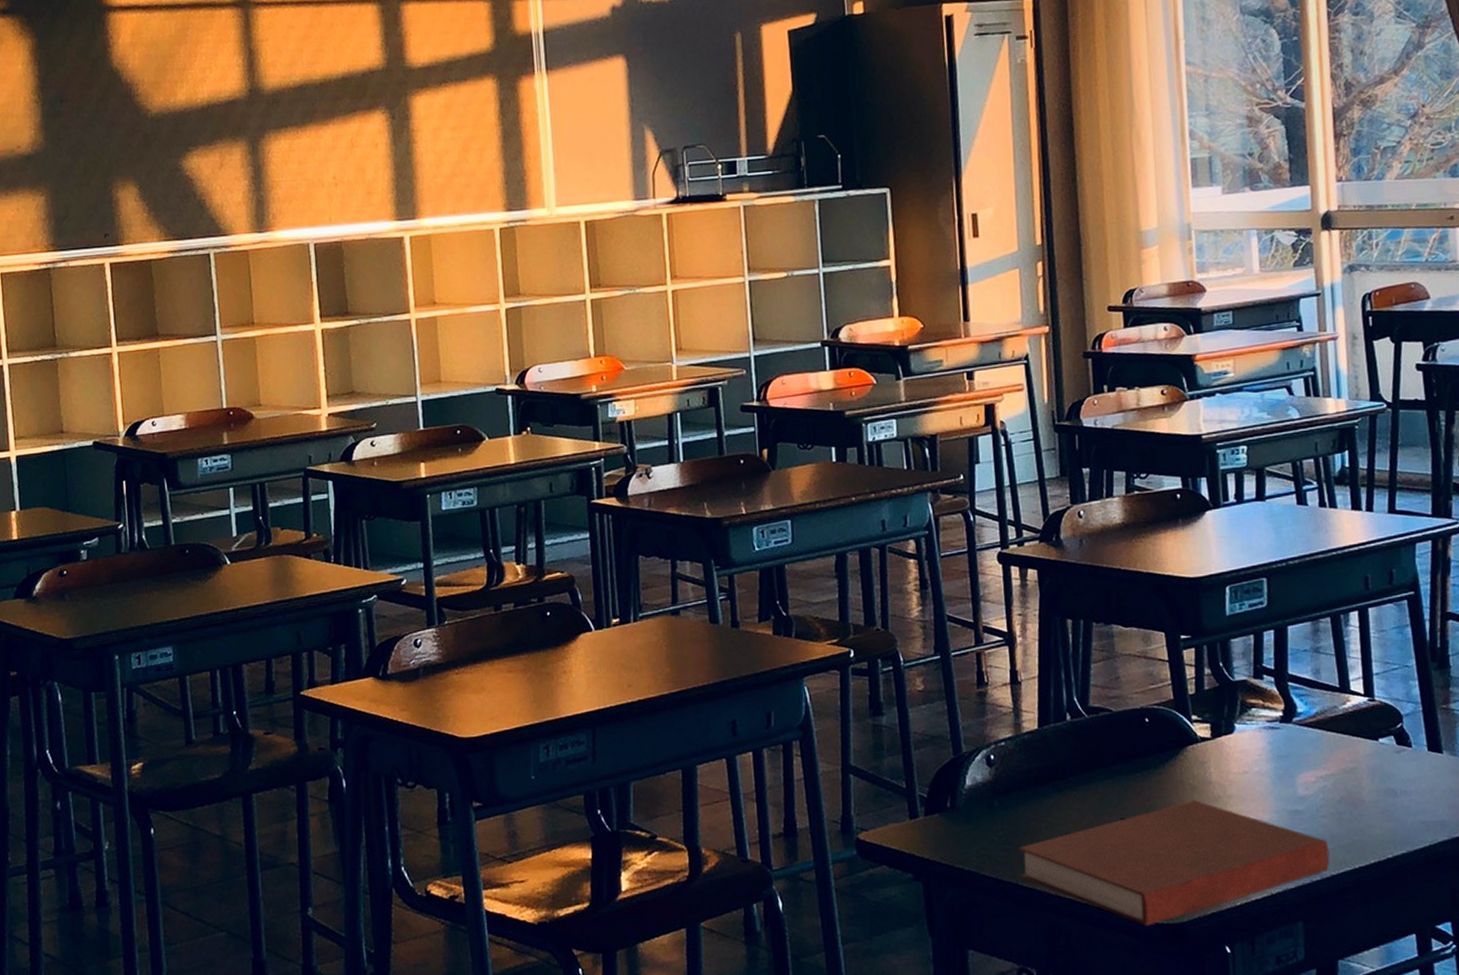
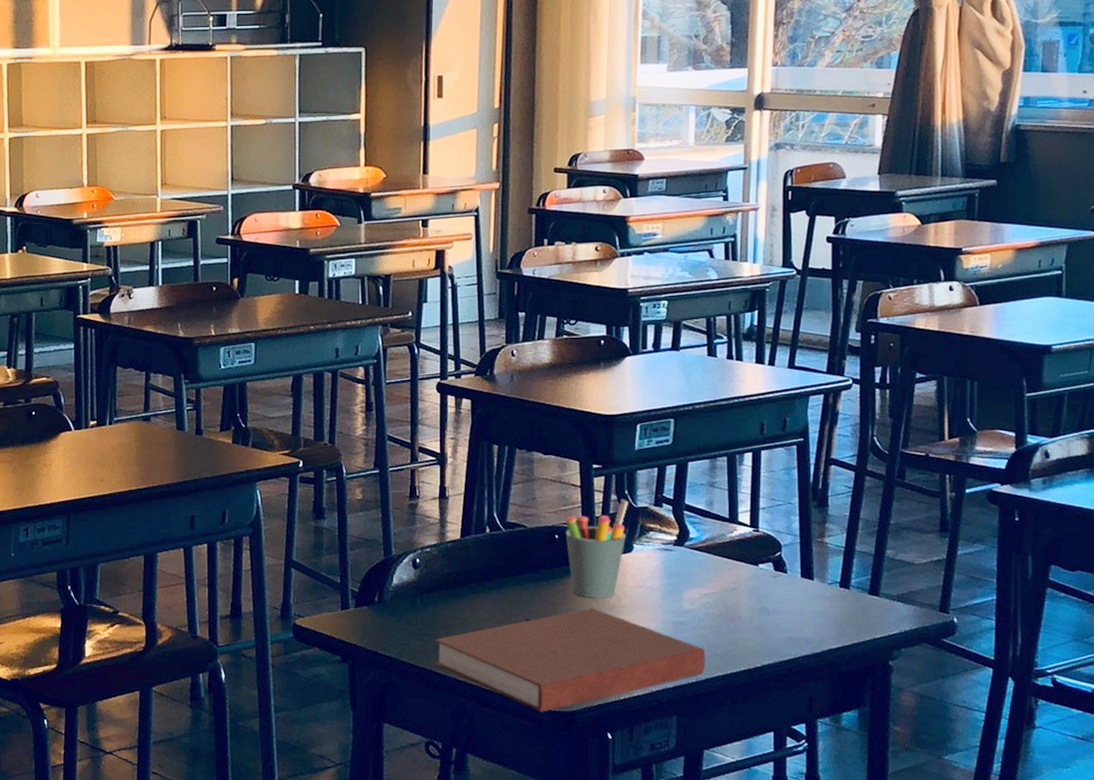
pen holder: none [1155,672,1225,789] -> present [565,499,628,598]

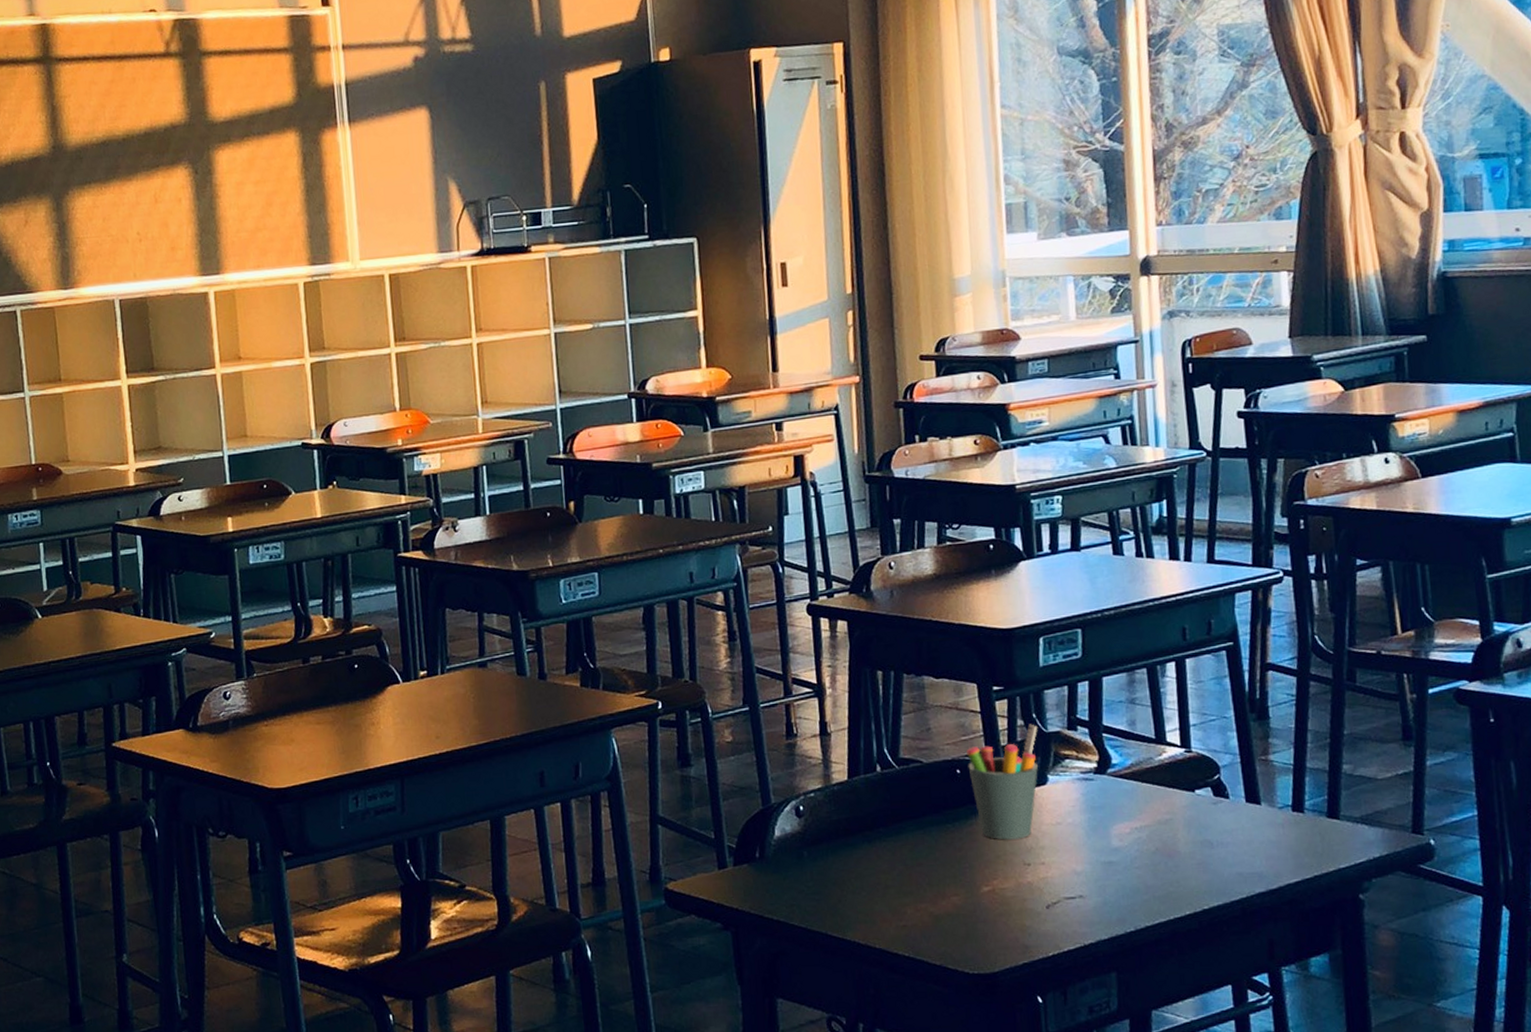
notebook: present [434,608,706,712] -> none [827,851,1144,976]

